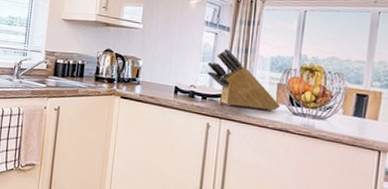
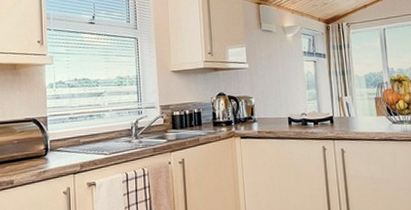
knife block: present [207,48,280,111] -> none [312,73,381,126]

